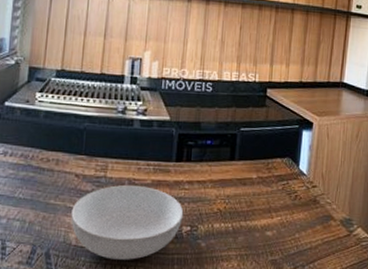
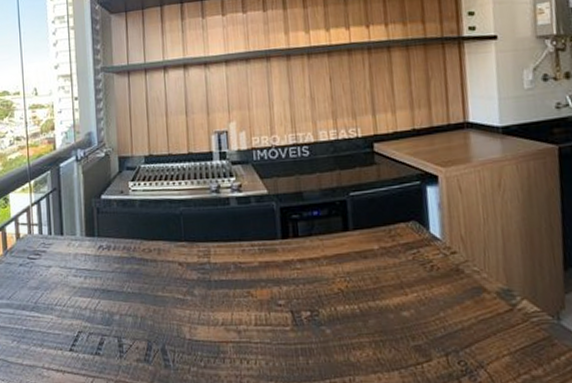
serving bowl: present [71,185,184,260] -> none [180,269,301,353]

